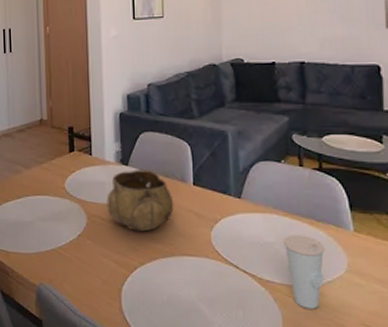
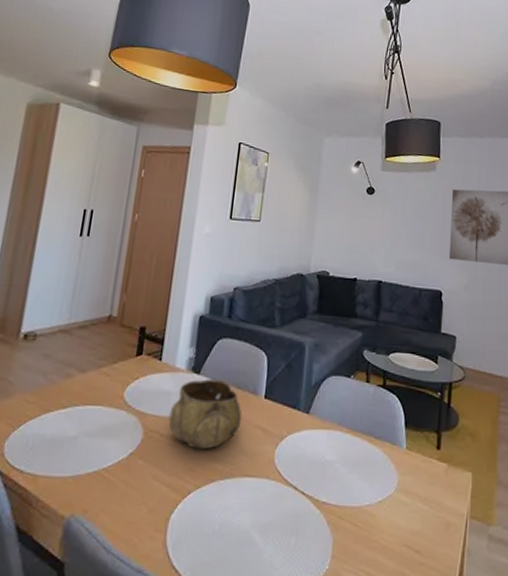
cup: present [283,235,325,309] -> none [342,452,380,531]

